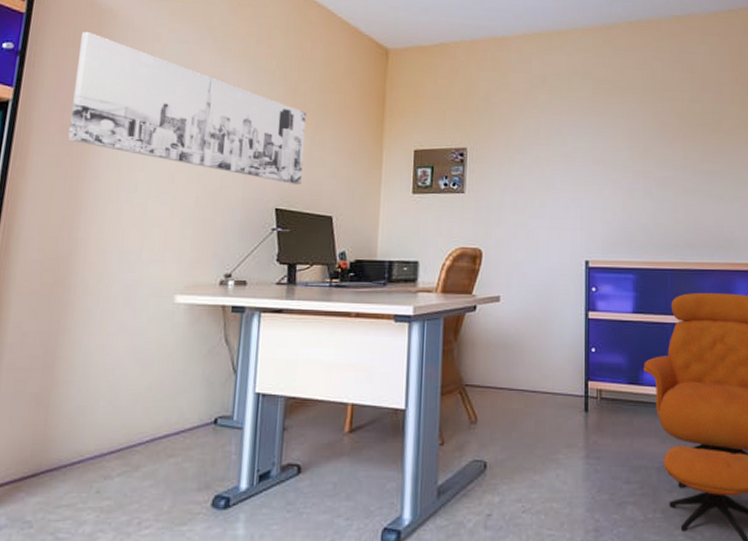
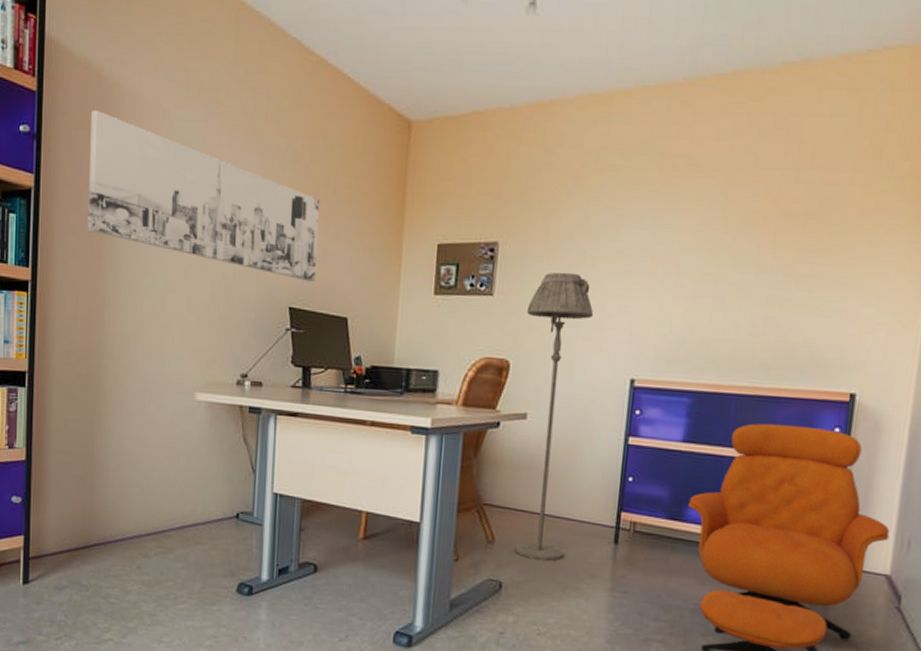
floor lamp: none [494,172,551,436] -> present [514,272,594,561]

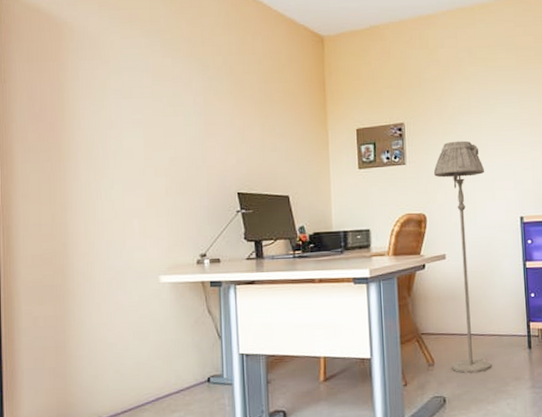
wall art: present [87,109,320,282] -> none [43,45,258,170]

